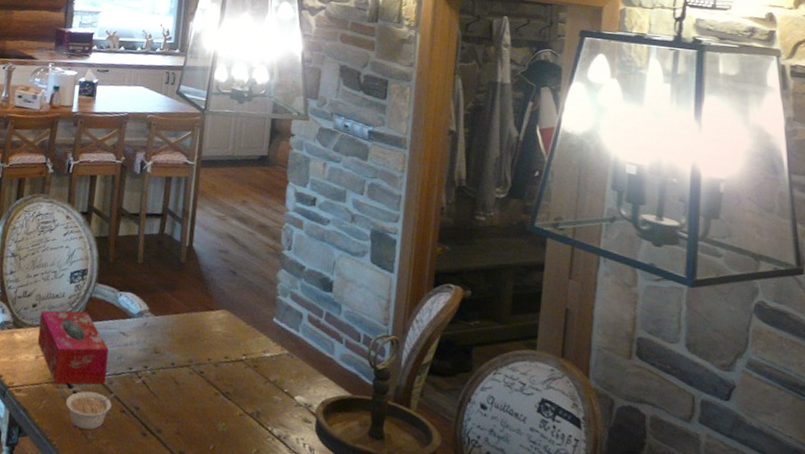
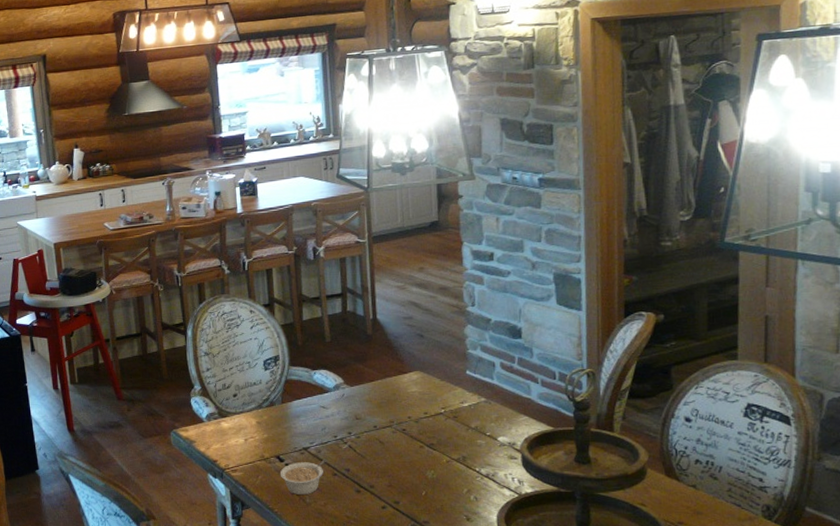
tissue box: present [37,310,109,384] -> none [242,393,314,460]

